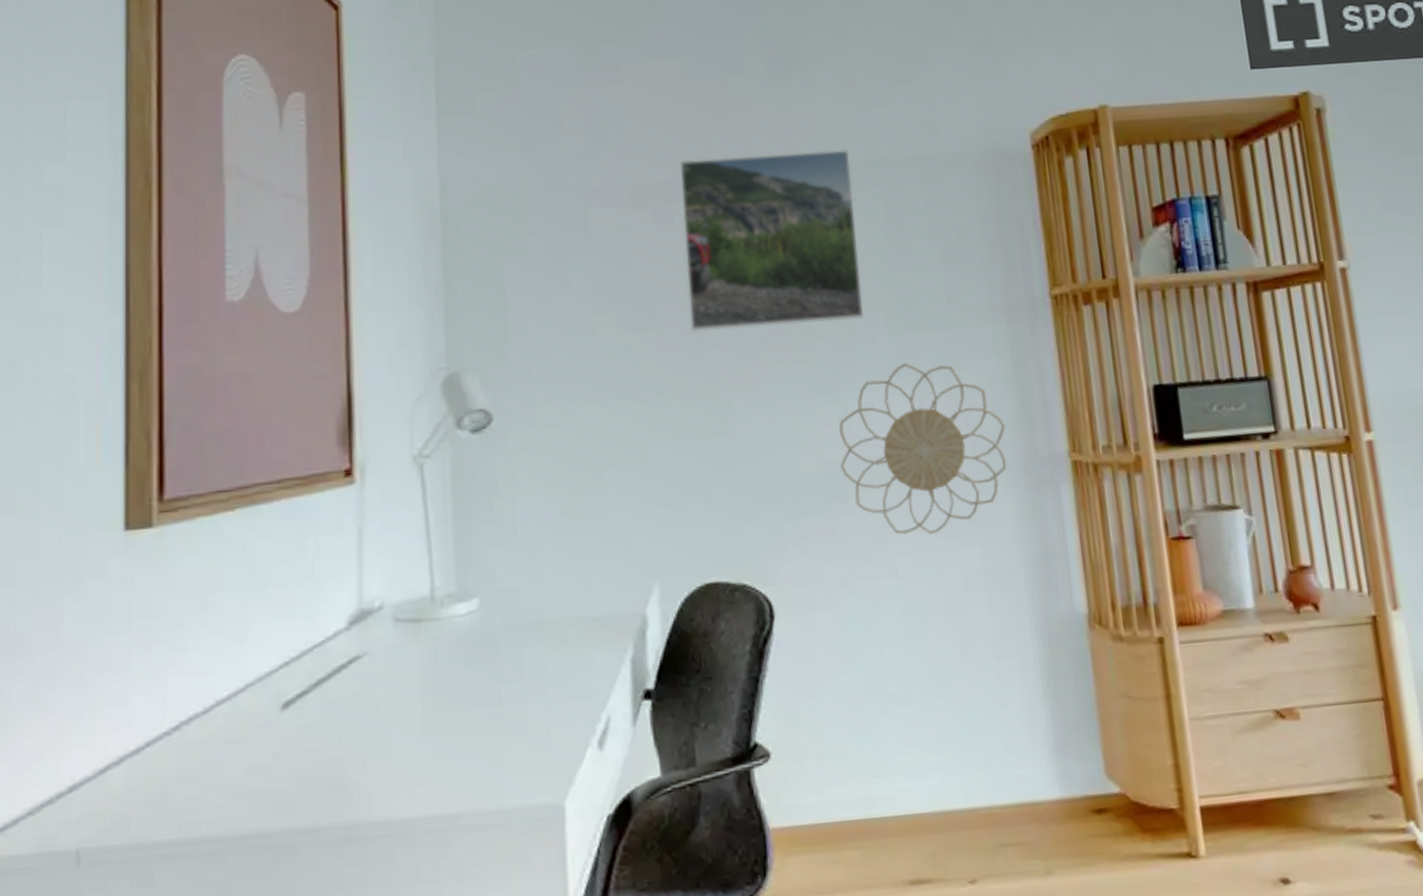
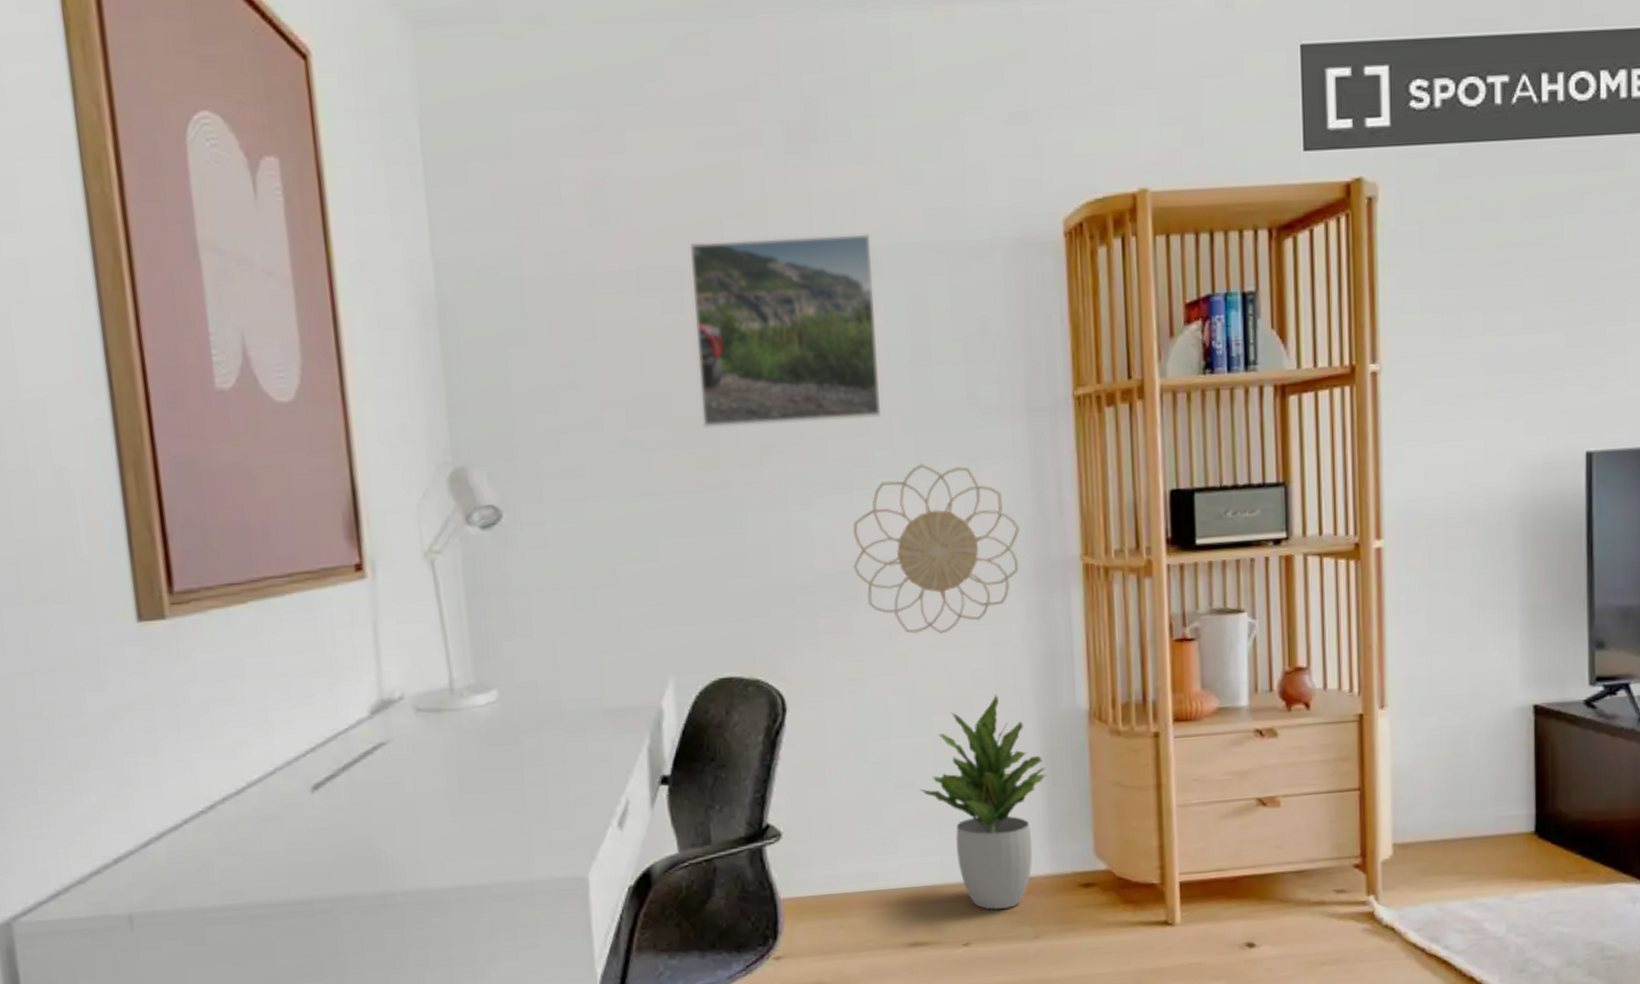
potted plant: none [916,597,1049,840] -> present [920,694,1047,910]

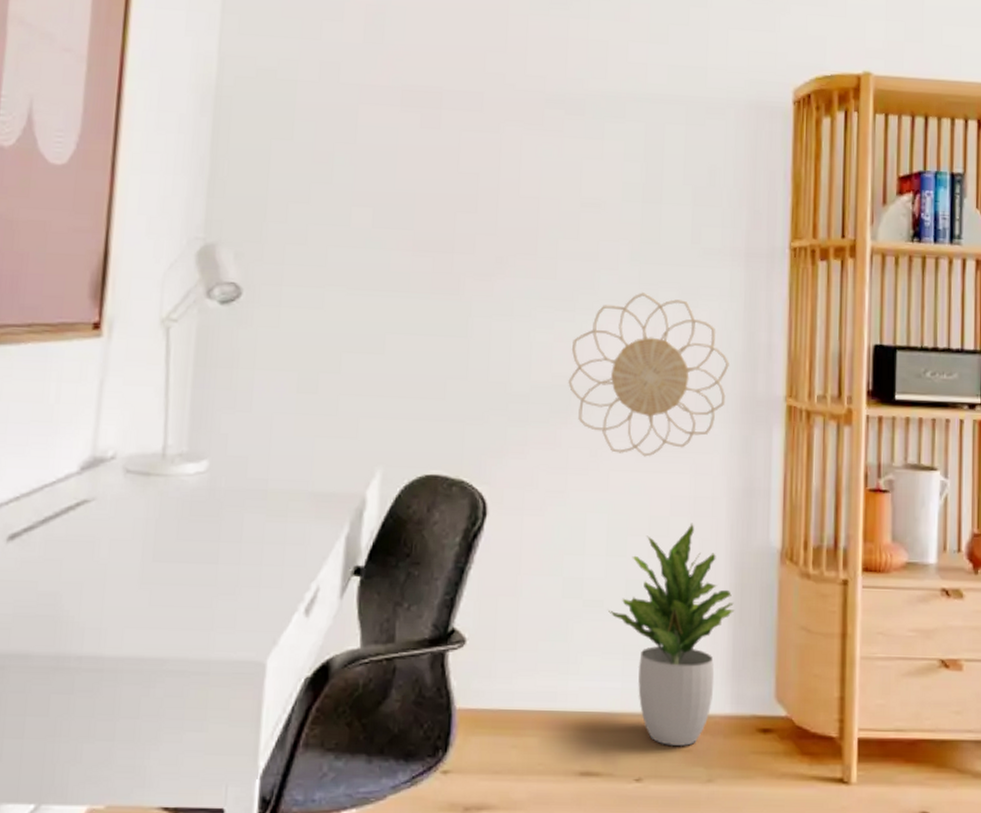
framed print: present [689,234,880,428] -> none [443,69,618,244]

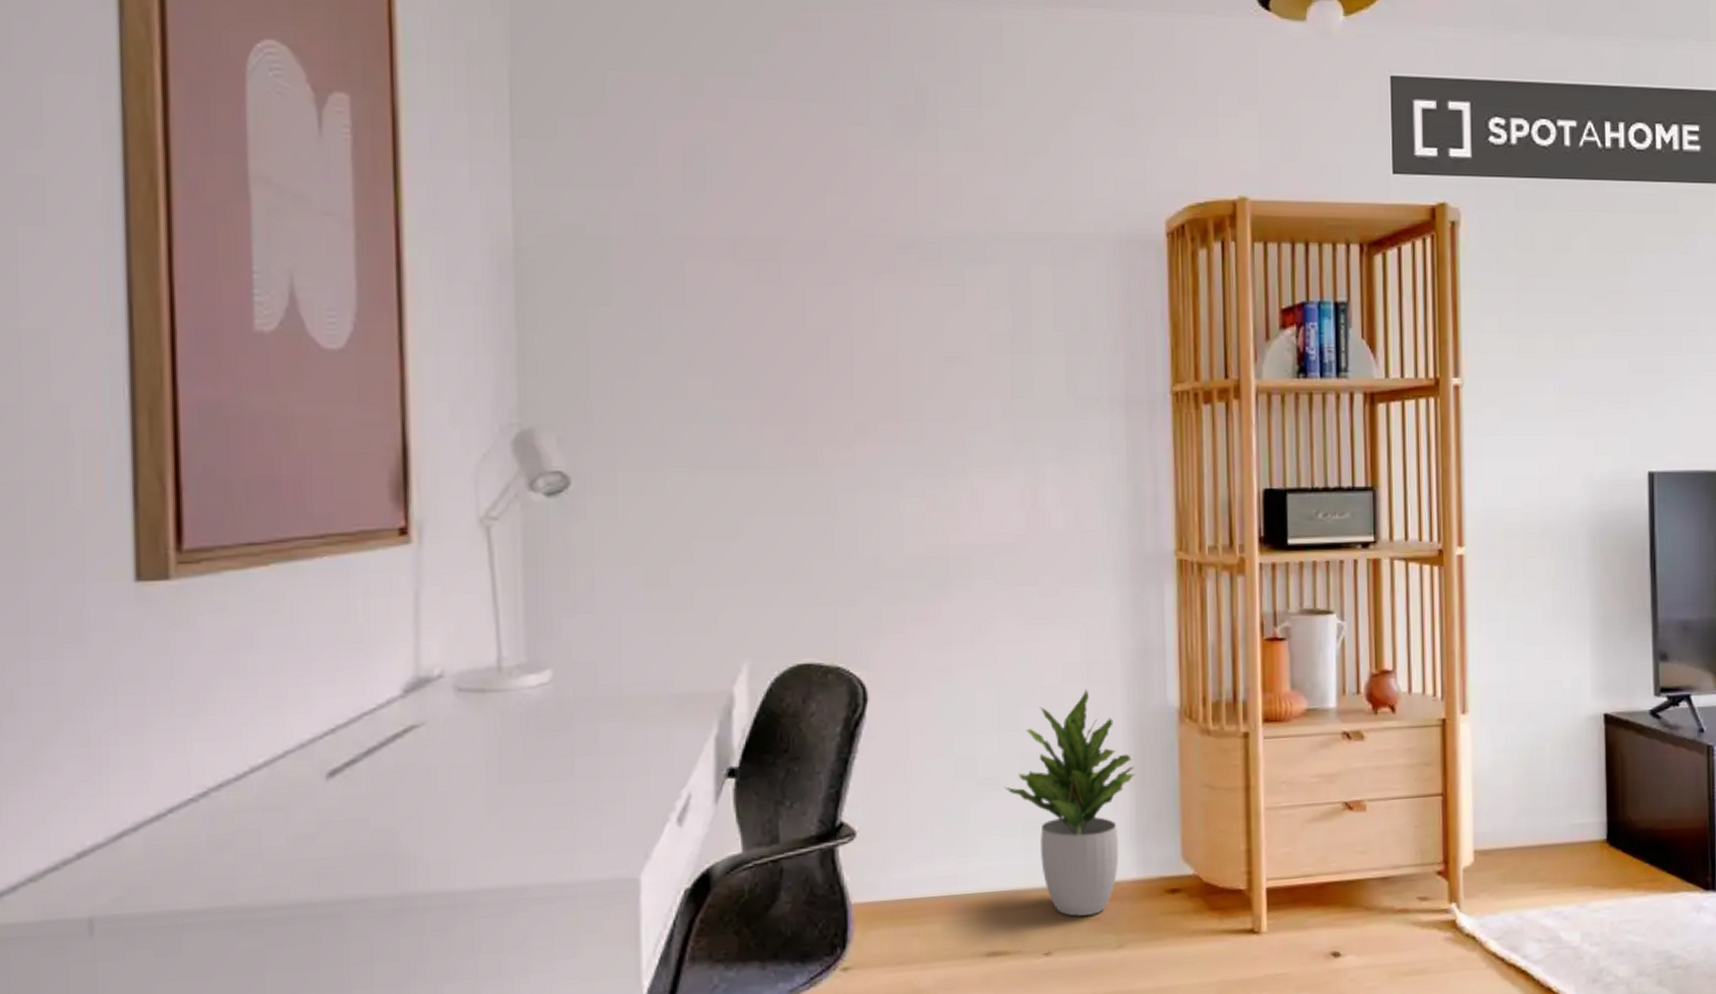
decorative wall piece: present [568,292,729,457] -> none [945,451,1115,625]

